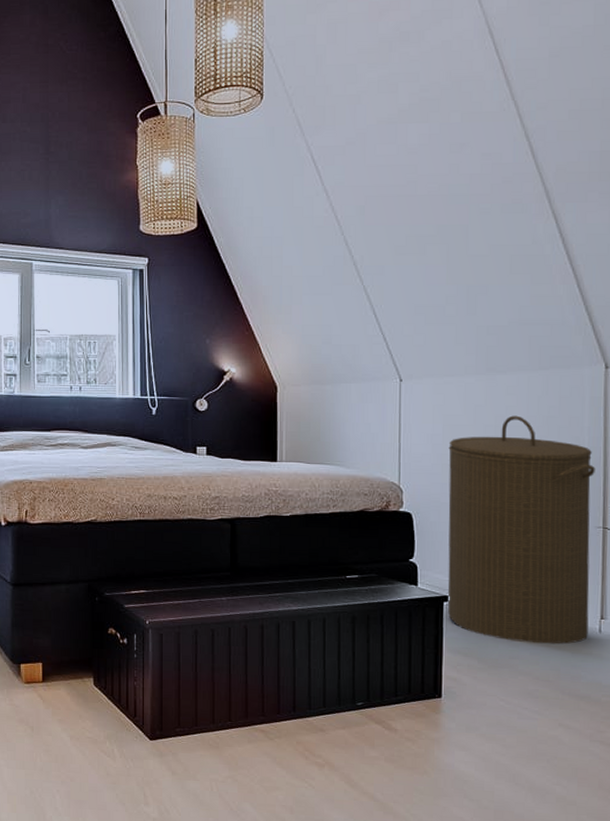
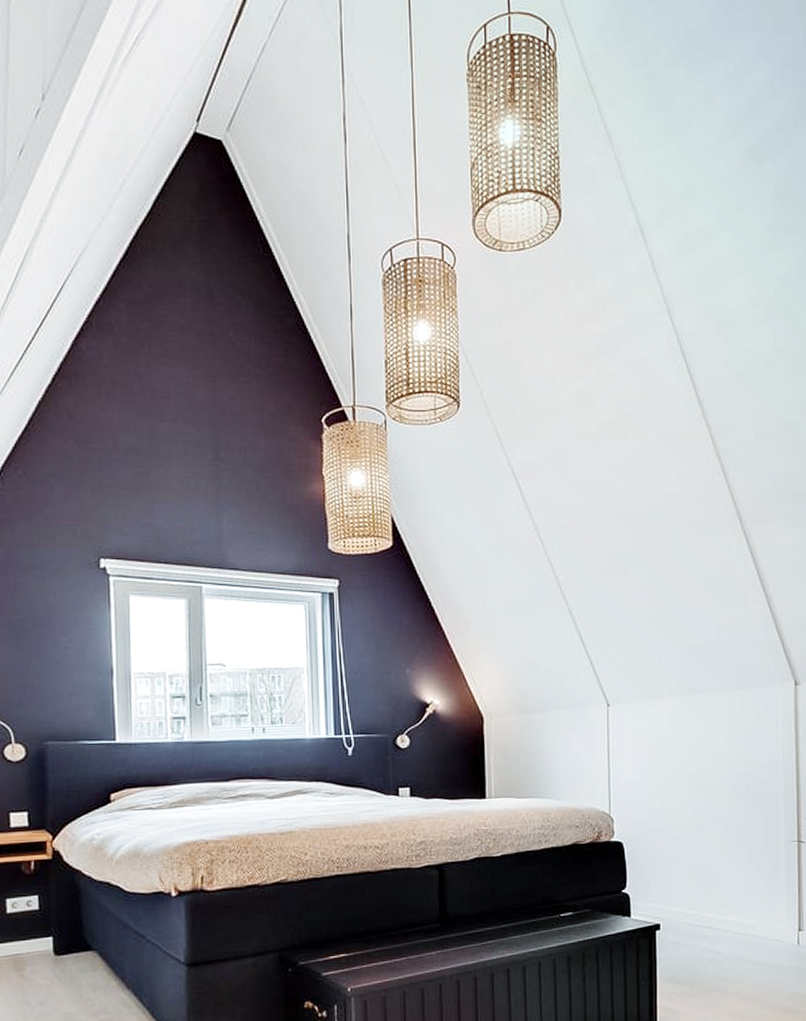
laundry hamper: present [448,415,595,644] -> none [656,735,789,963]

